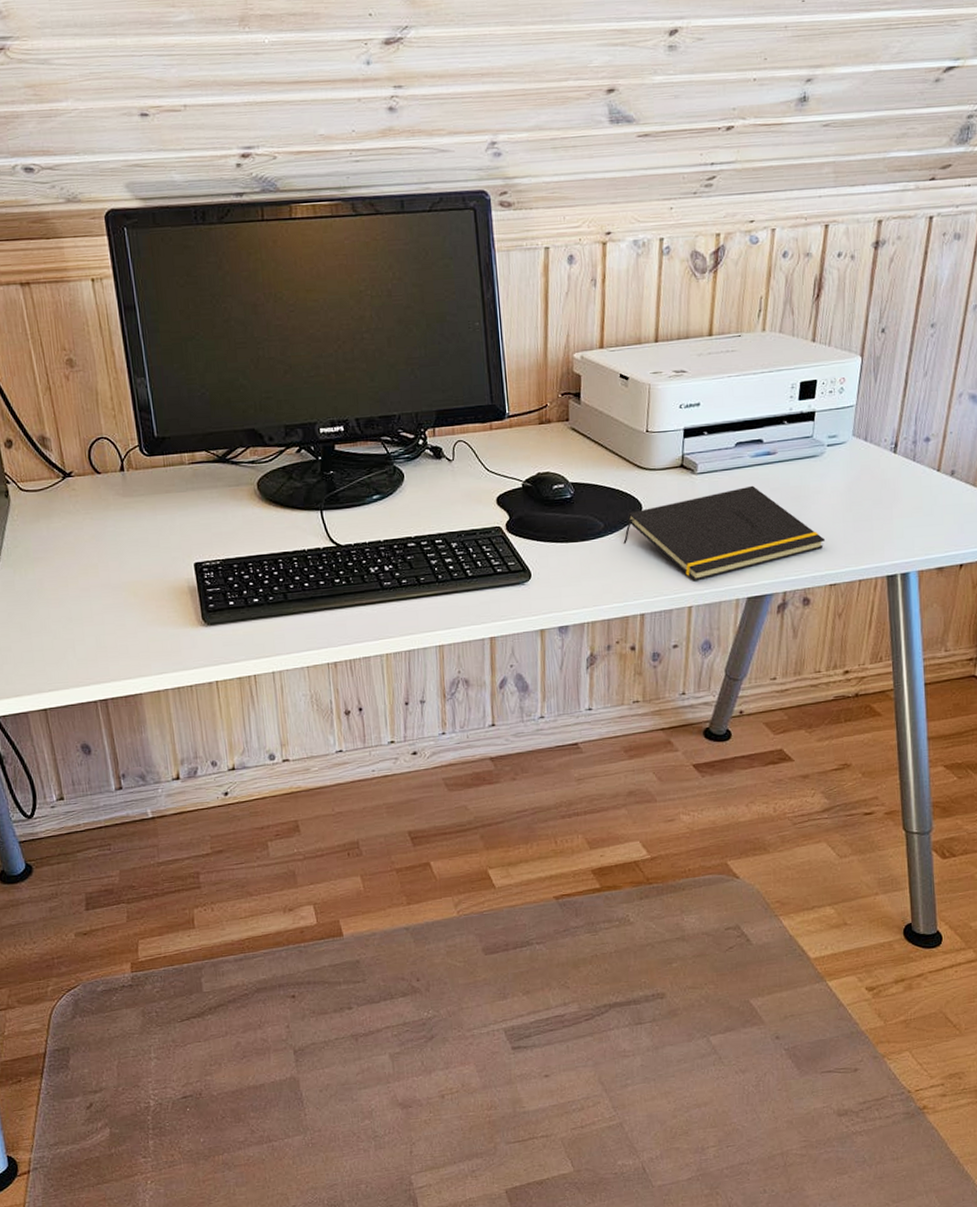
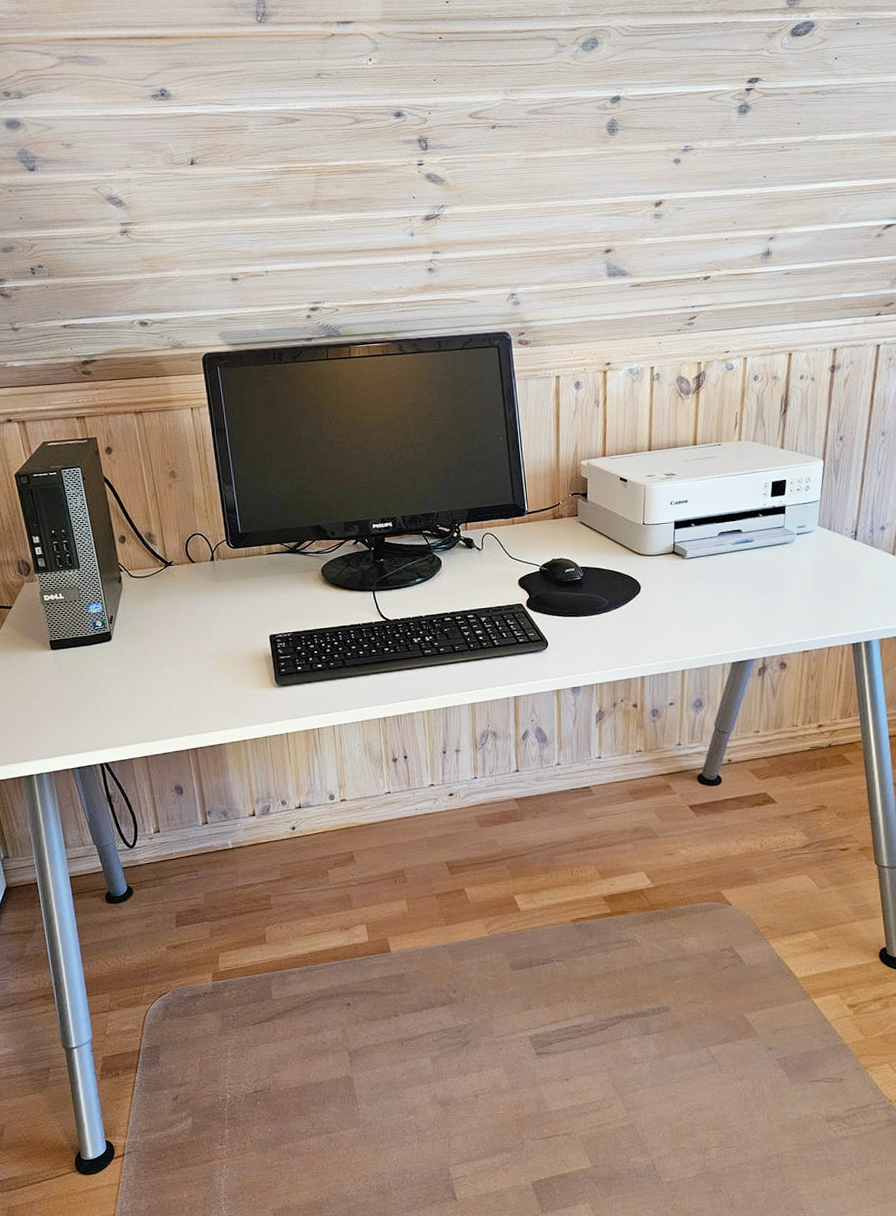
notepad: present [623,485,826,582] -> none [625,568,798,649]

